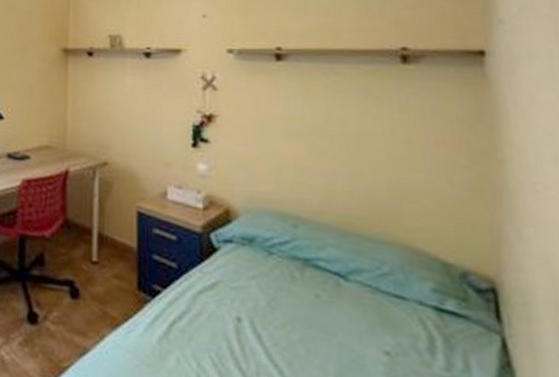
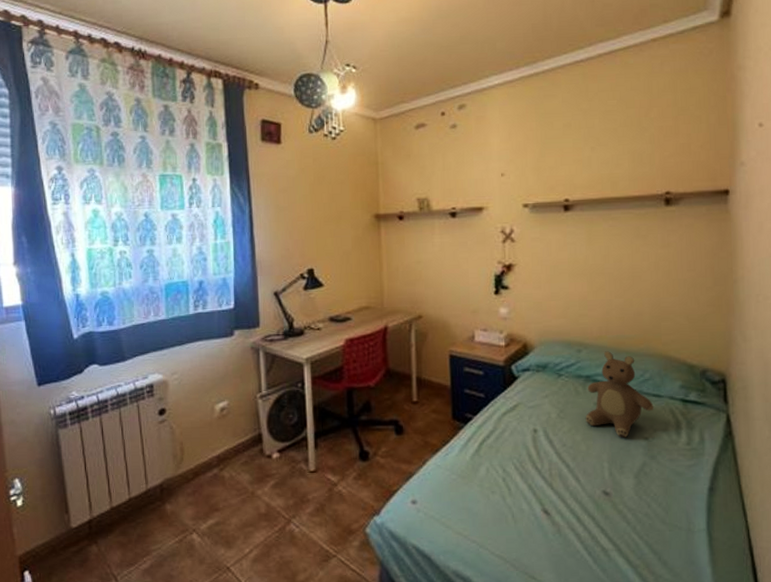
teddy bear: none [303,230,397,348] -> present [585,351,654,438]

